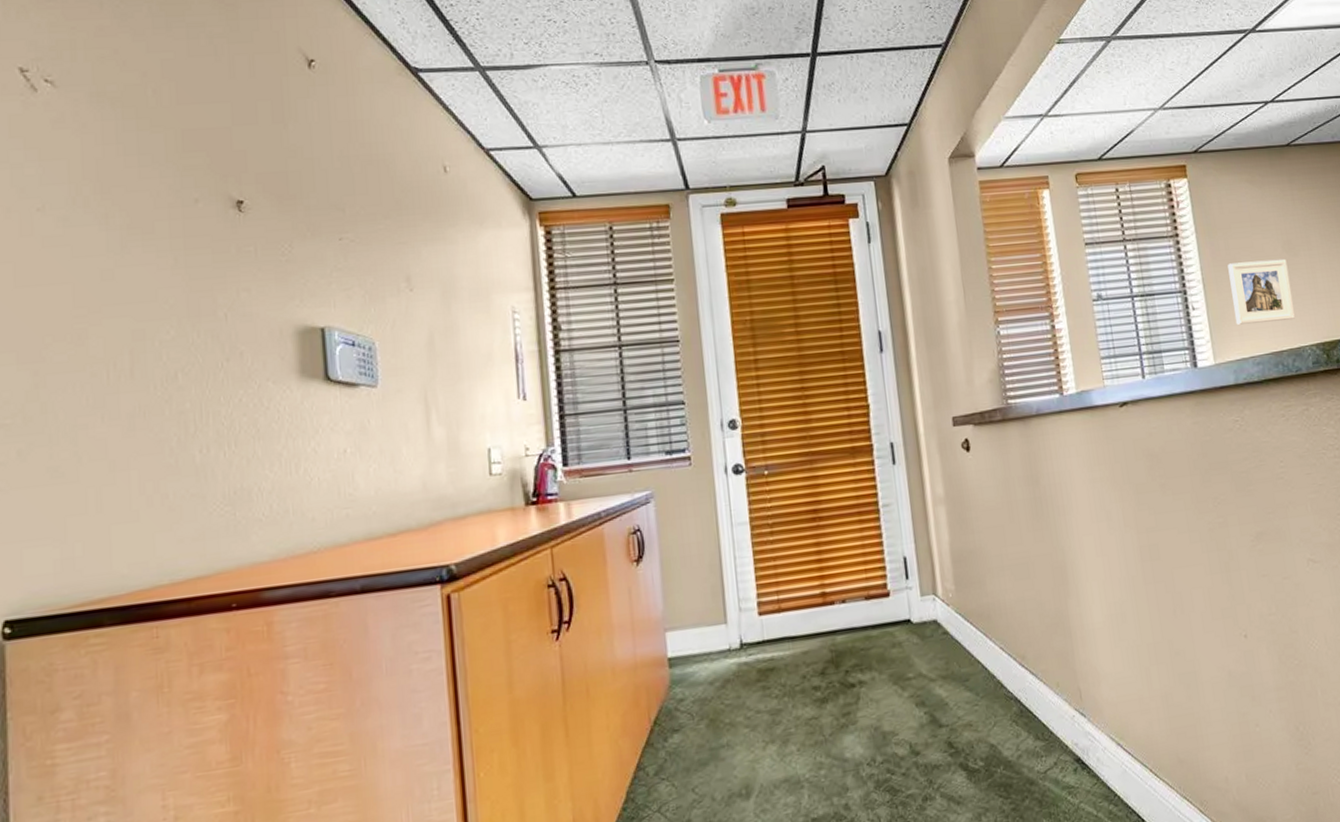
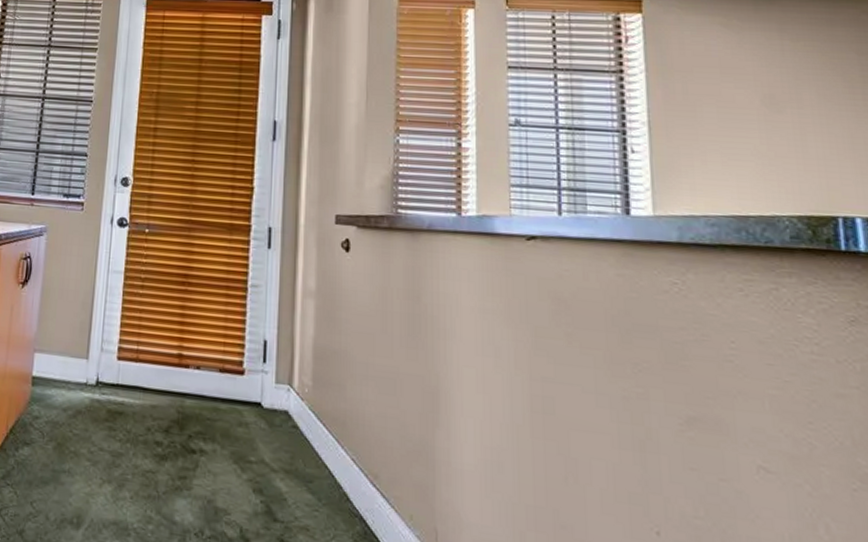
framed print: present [1227,259,1295,325] -> none [683,109,770,184]

